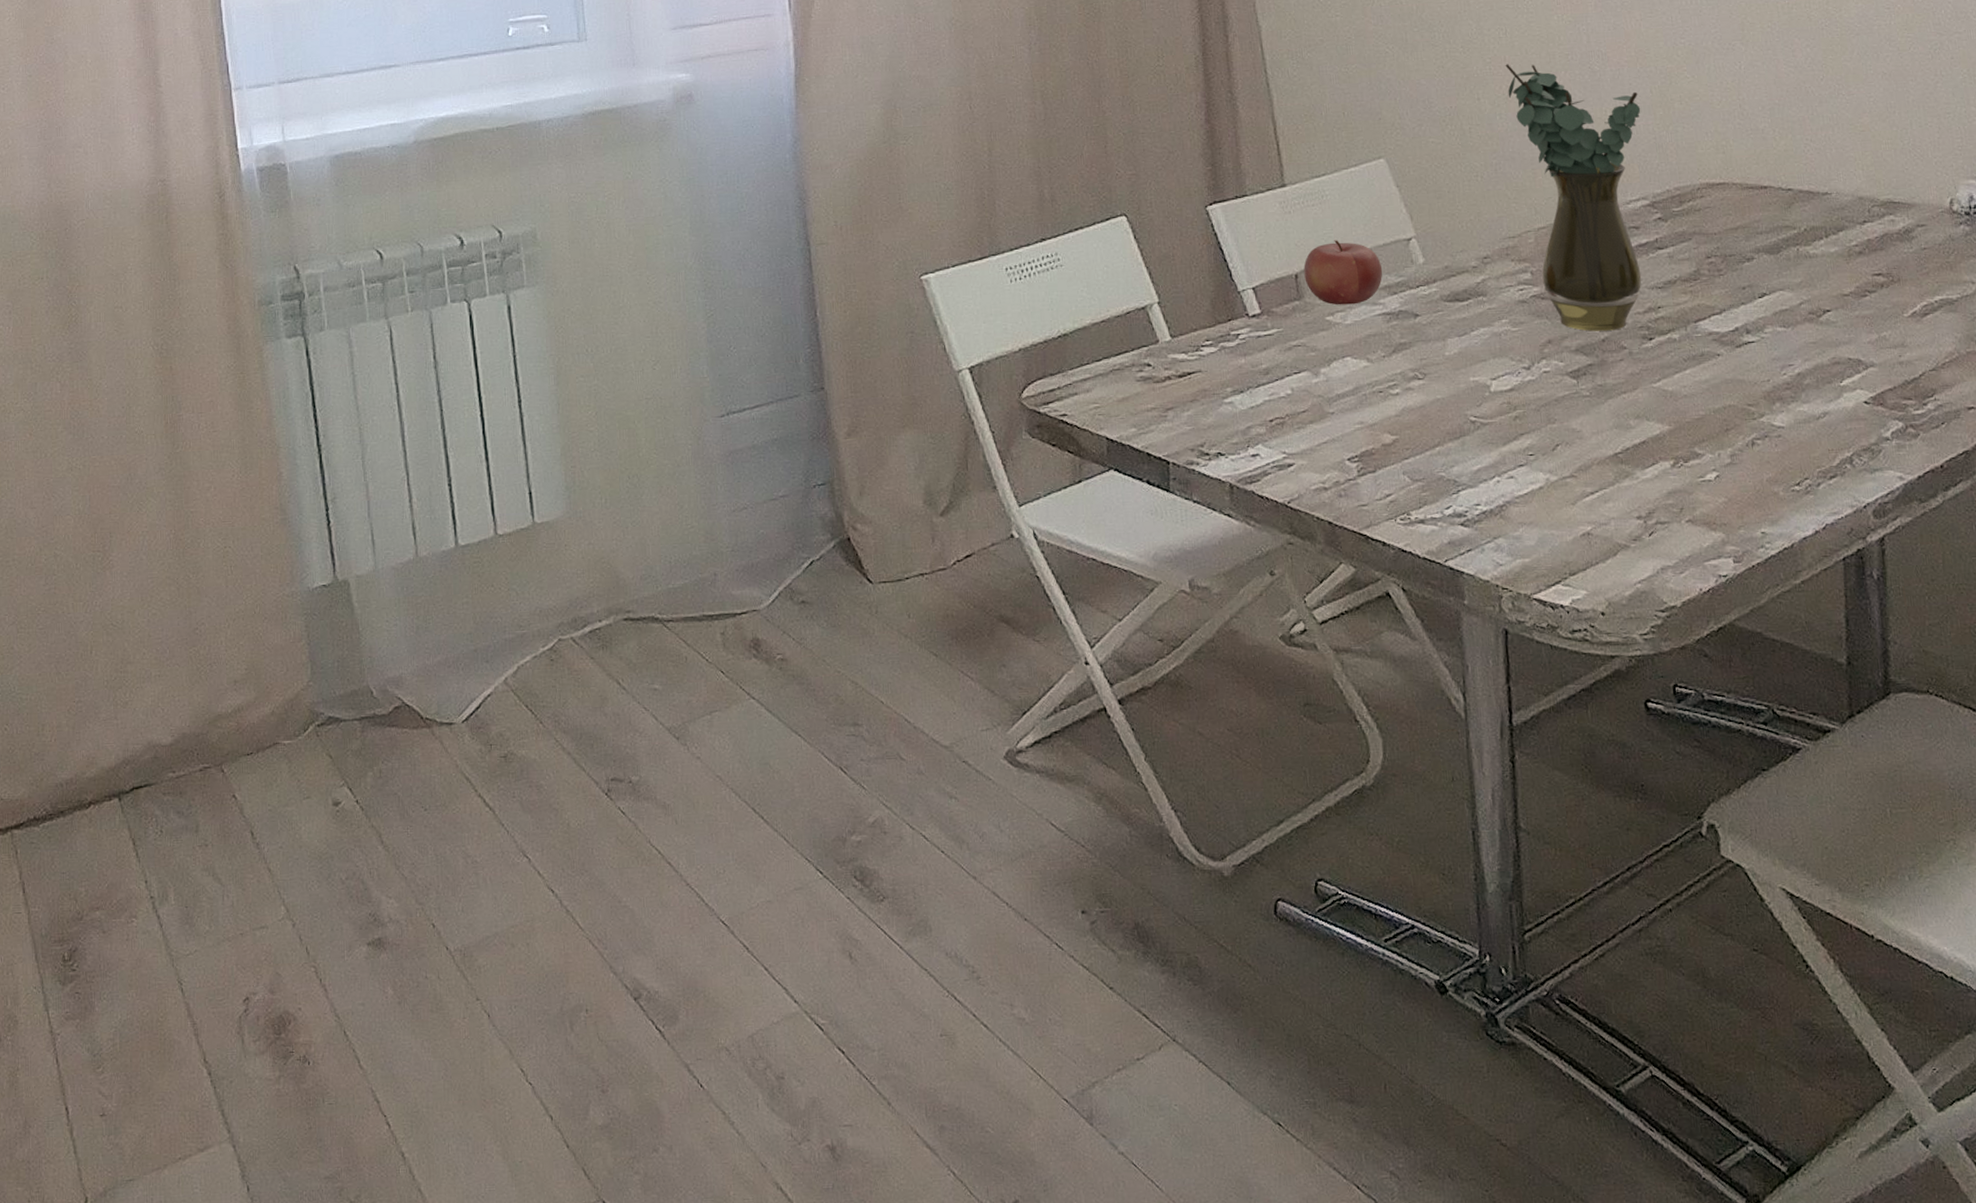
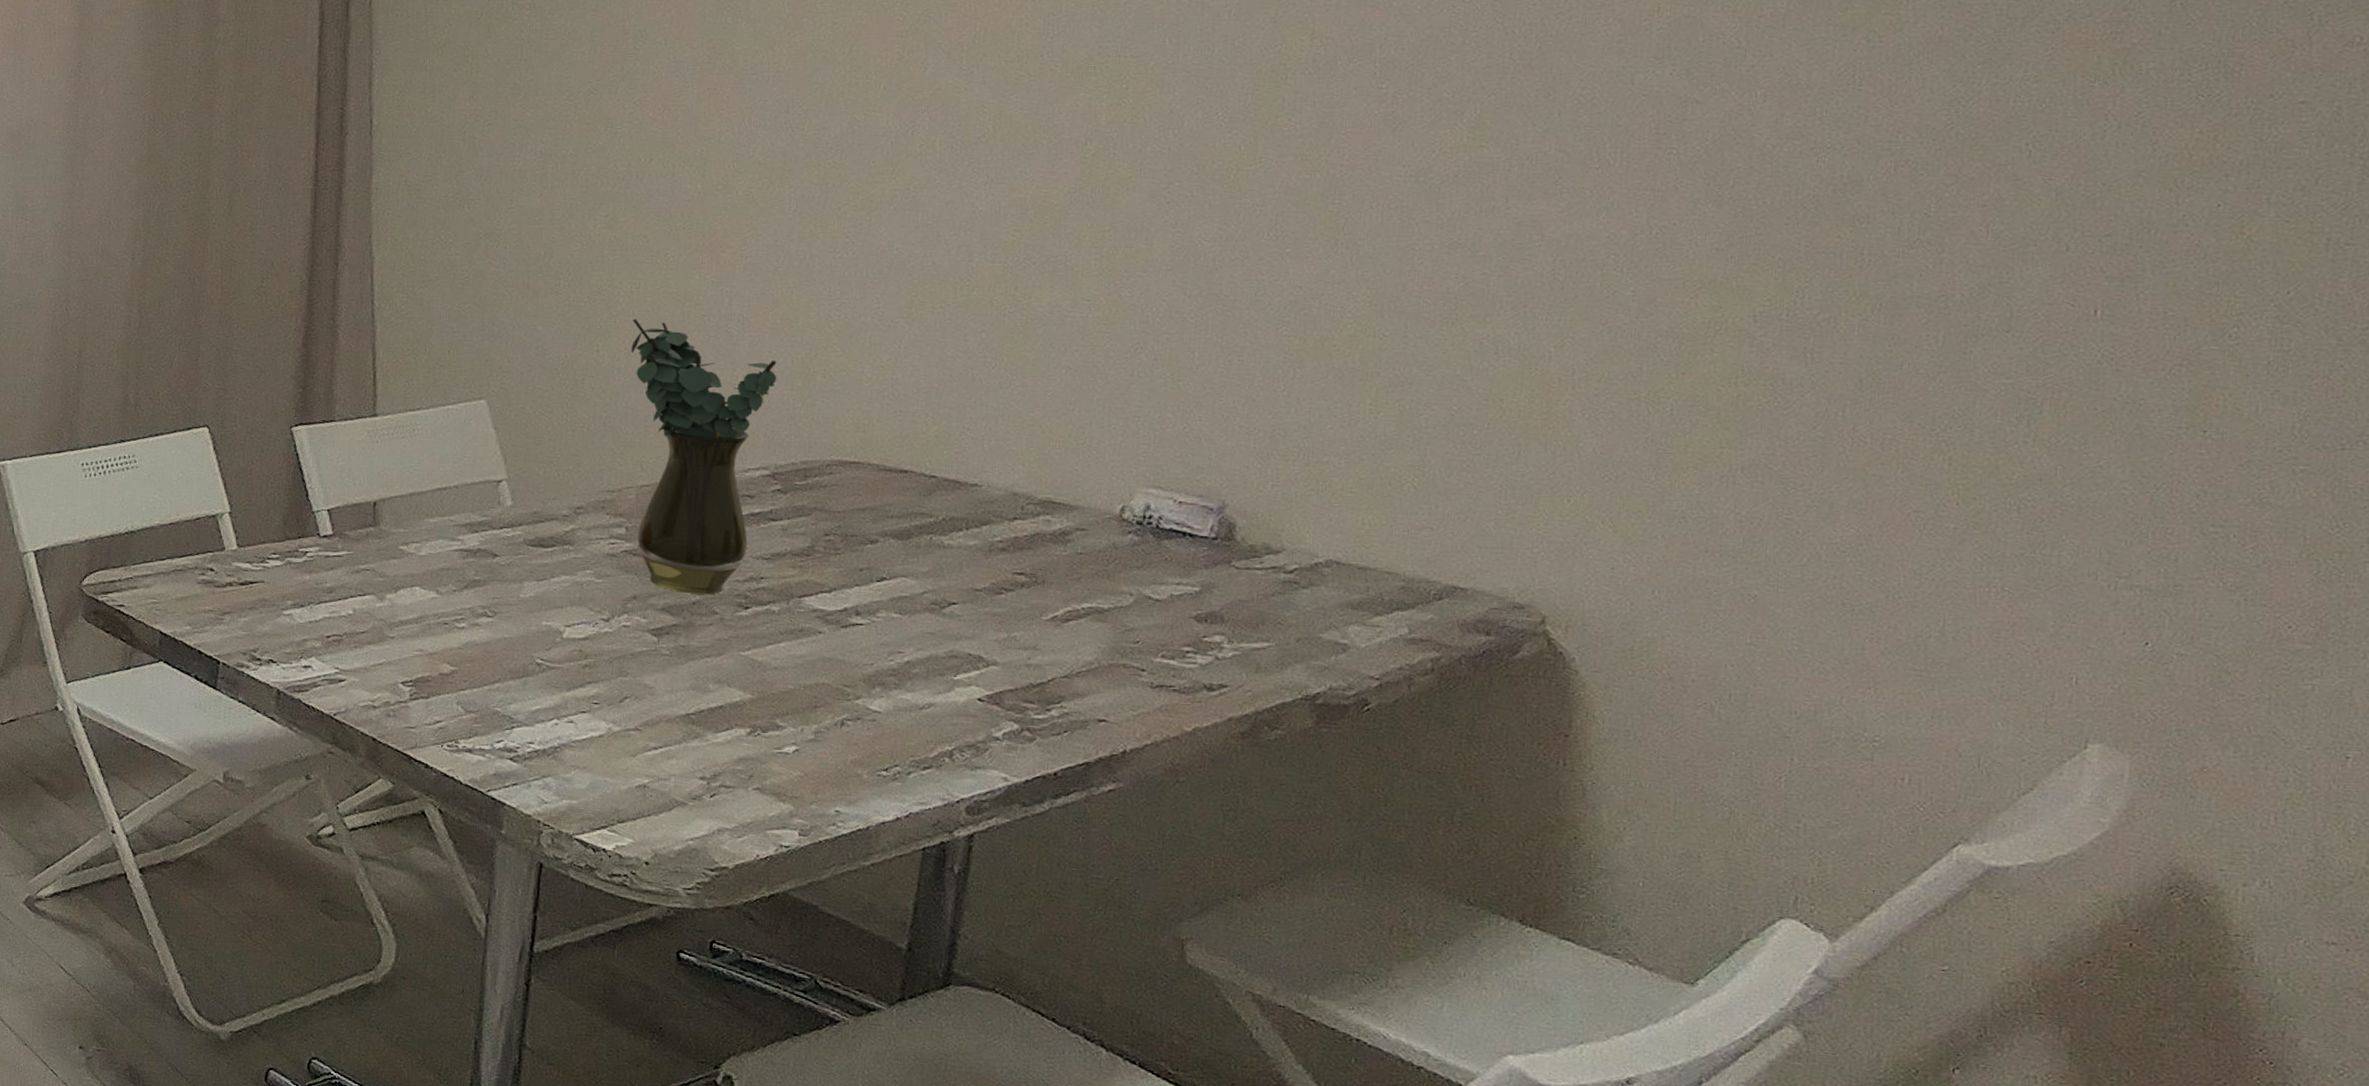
fruit: present [1303,240,1383,305] -> none [383,473,467,538]

